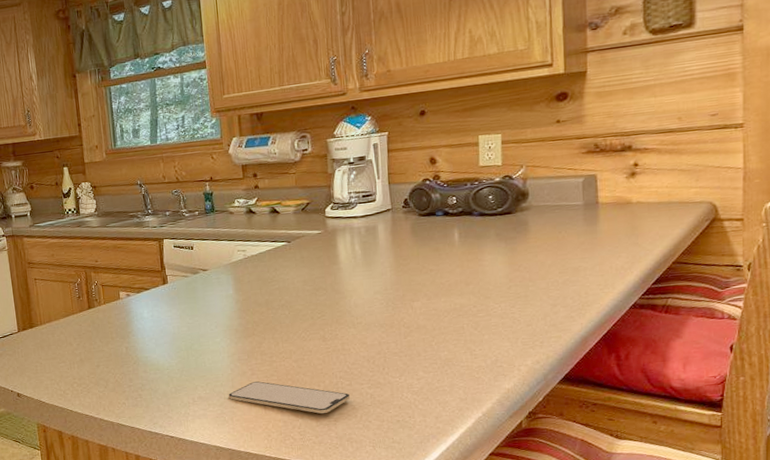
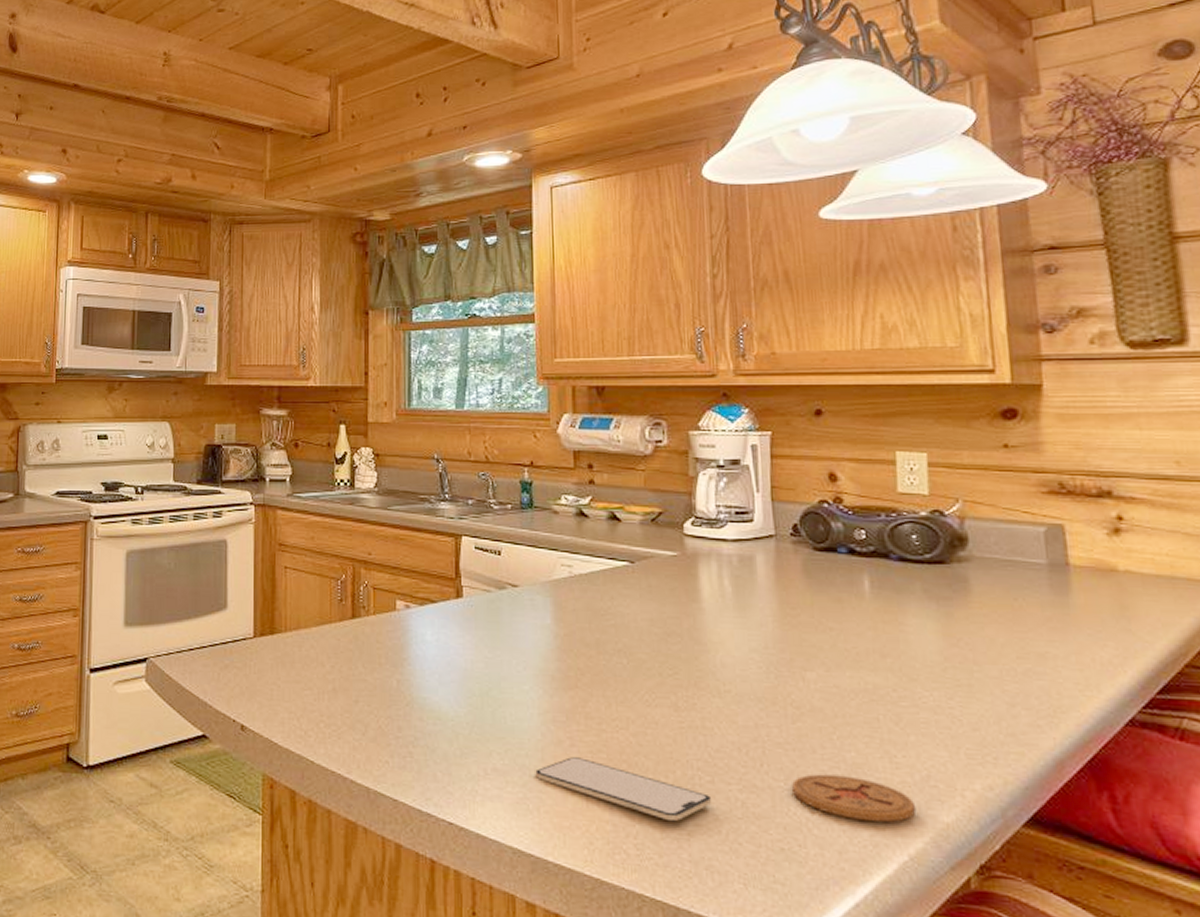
coaster: none [405,367,488,395] -> present [792,774,917,823]

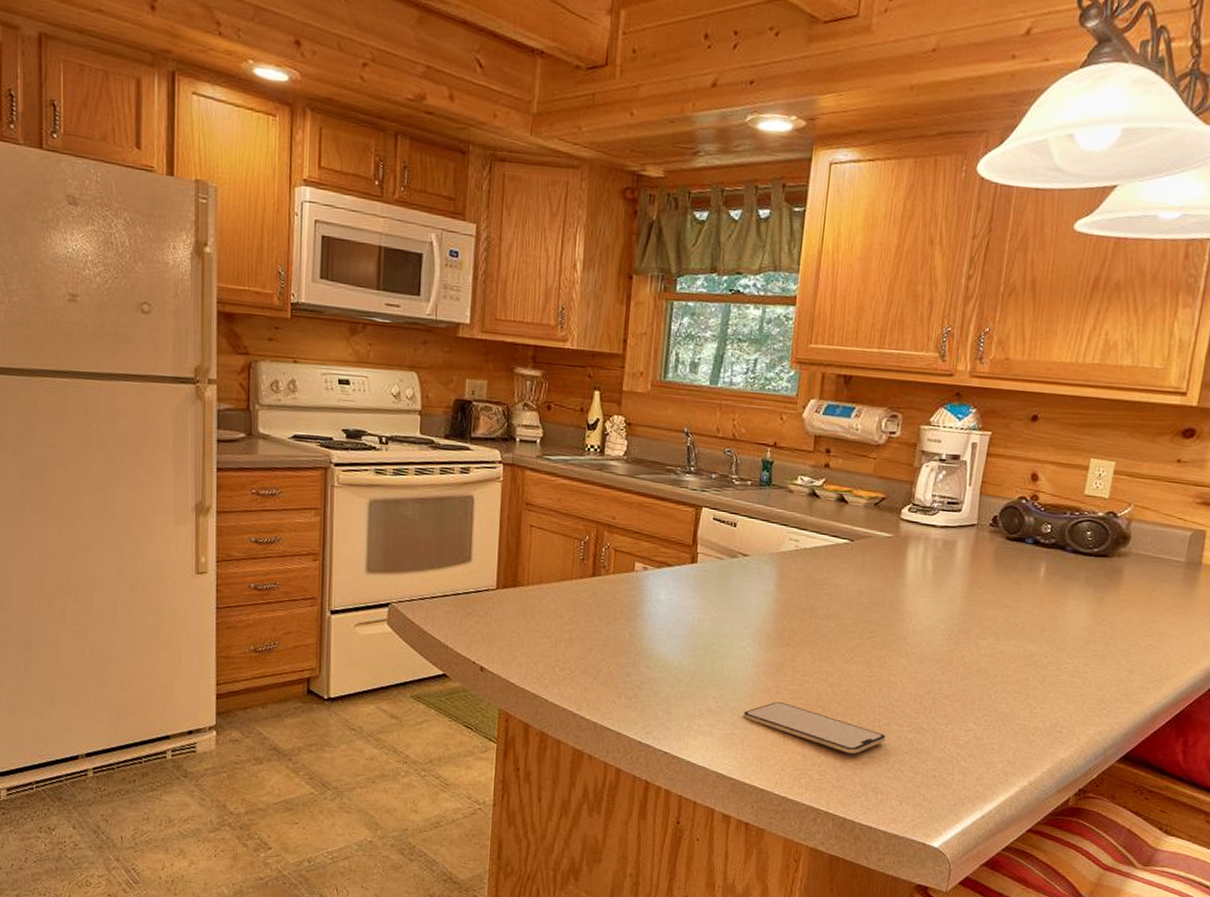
coaster: present [792,774,917,823] -> none [950,720,1042,758]

